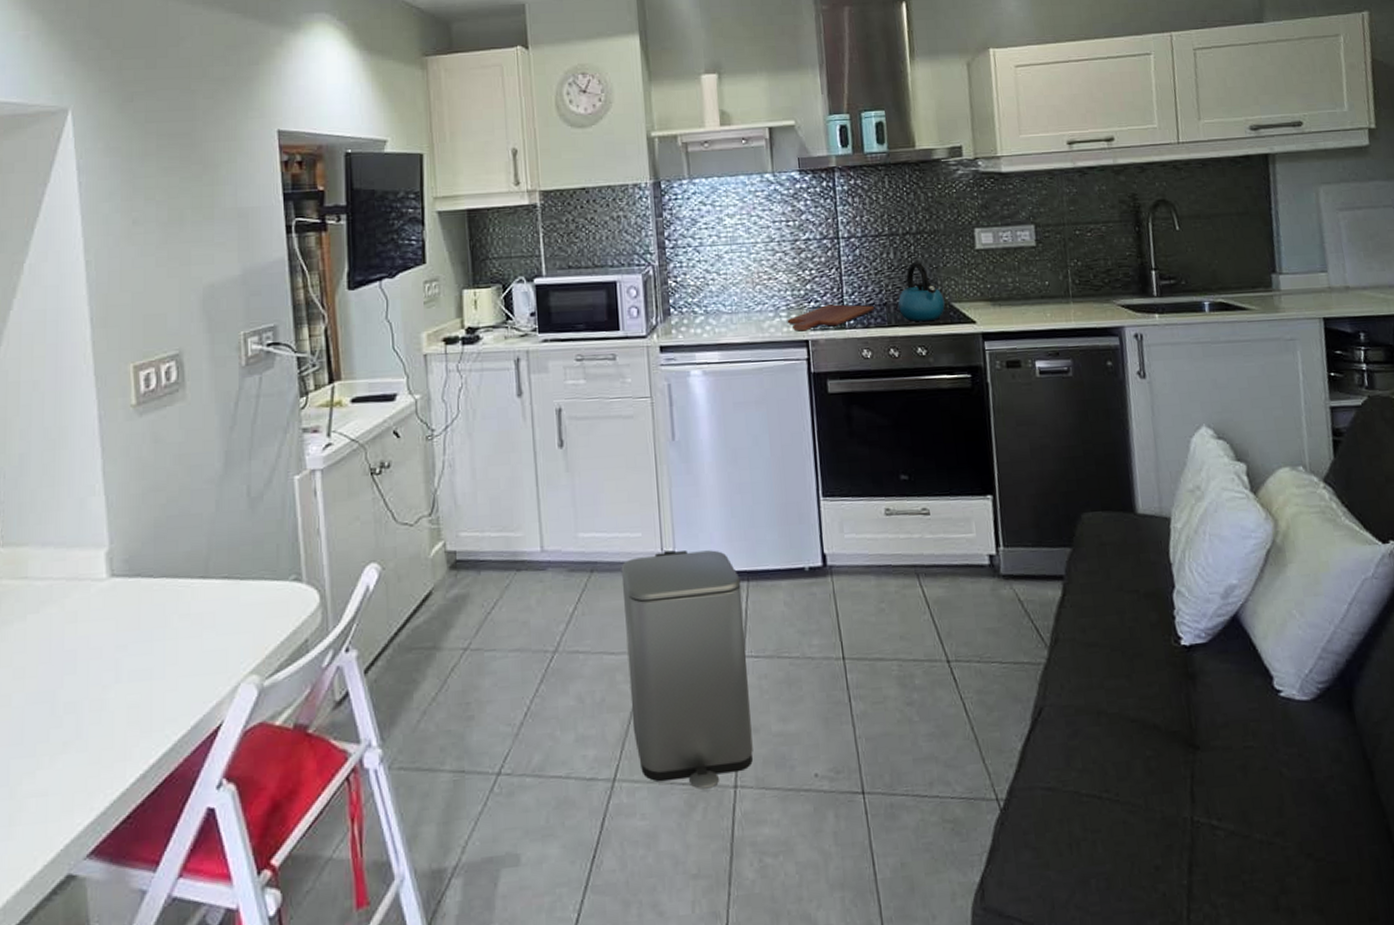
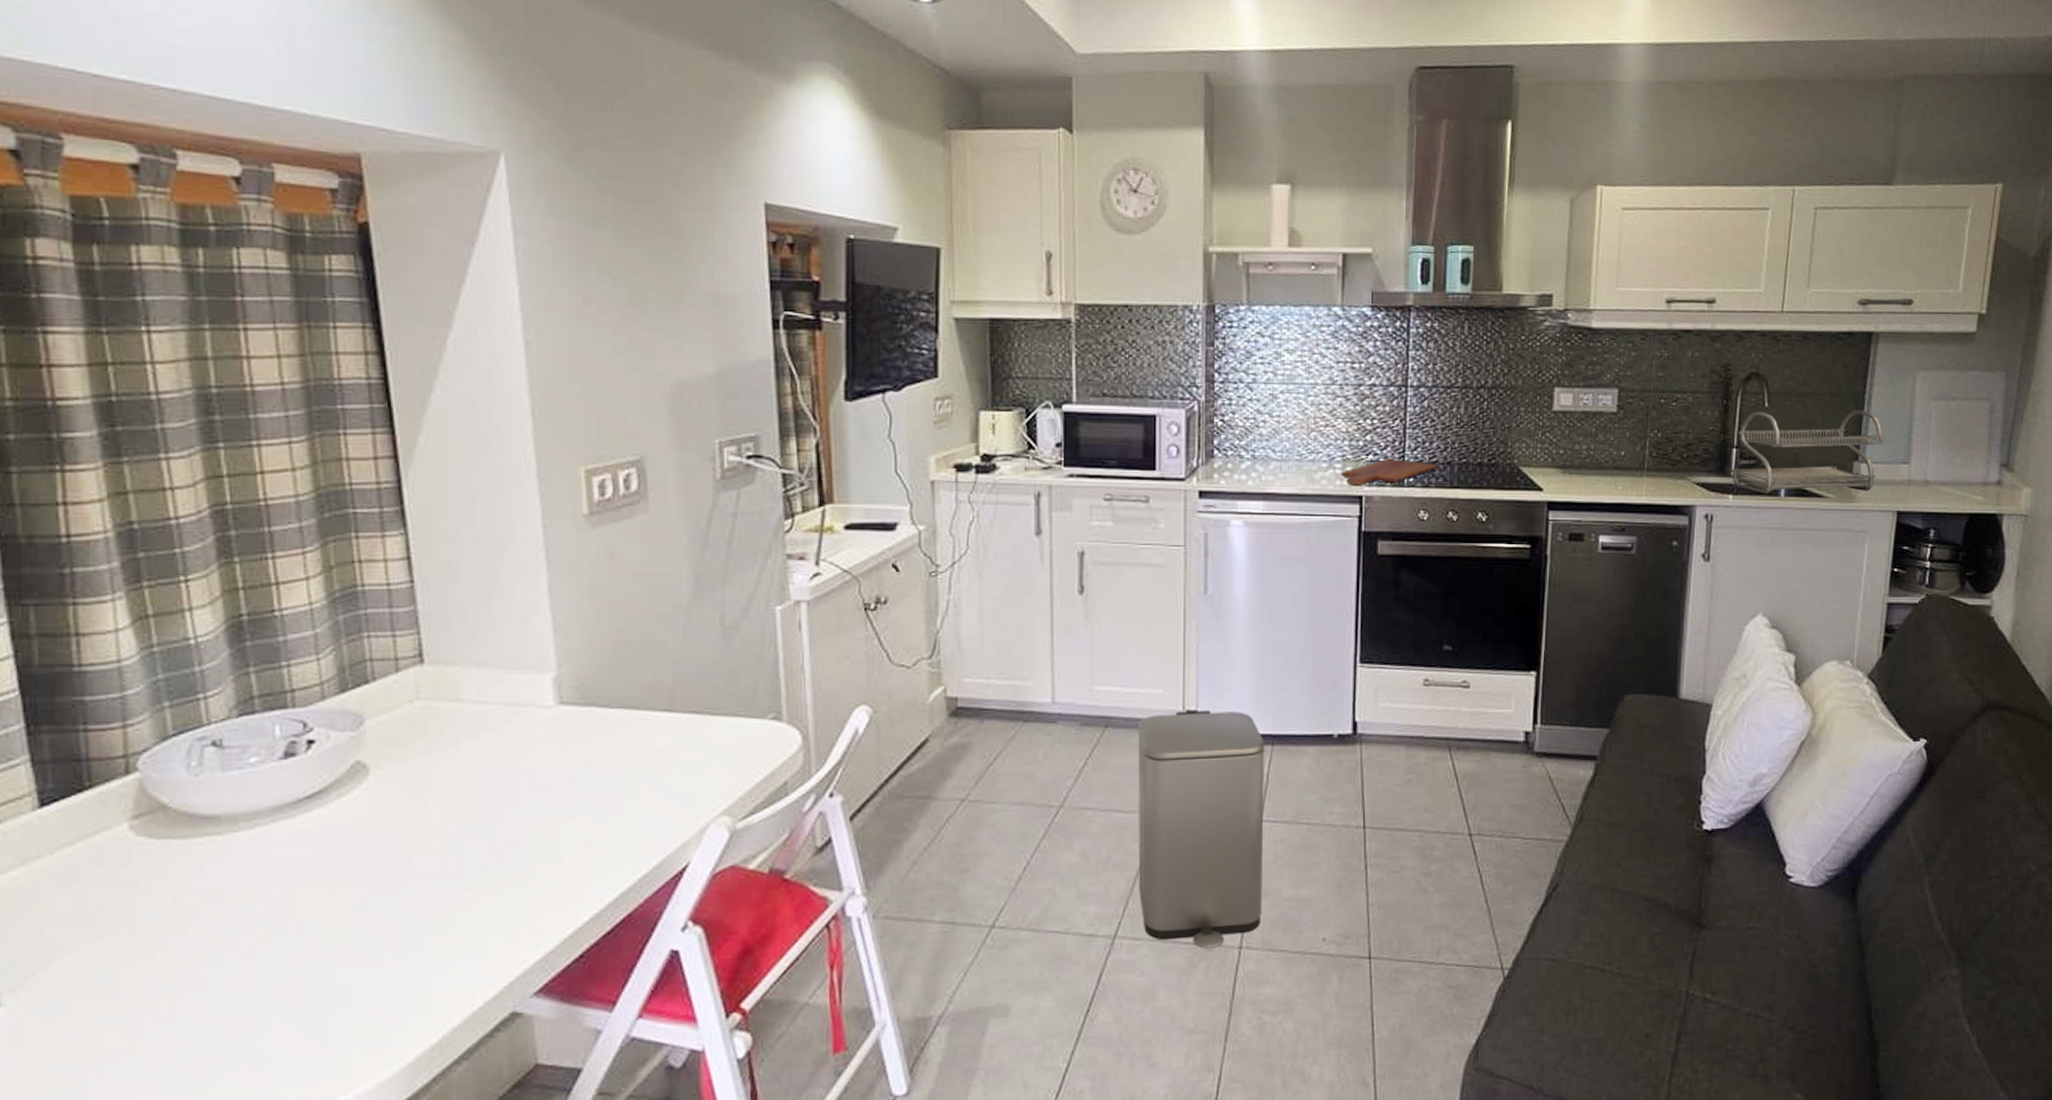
kettle: present [897,263,945,322] -> none [1462,420,1512,486]
dish rack: none [1152,225,1298,312] -> present [1730,409,1885,495]

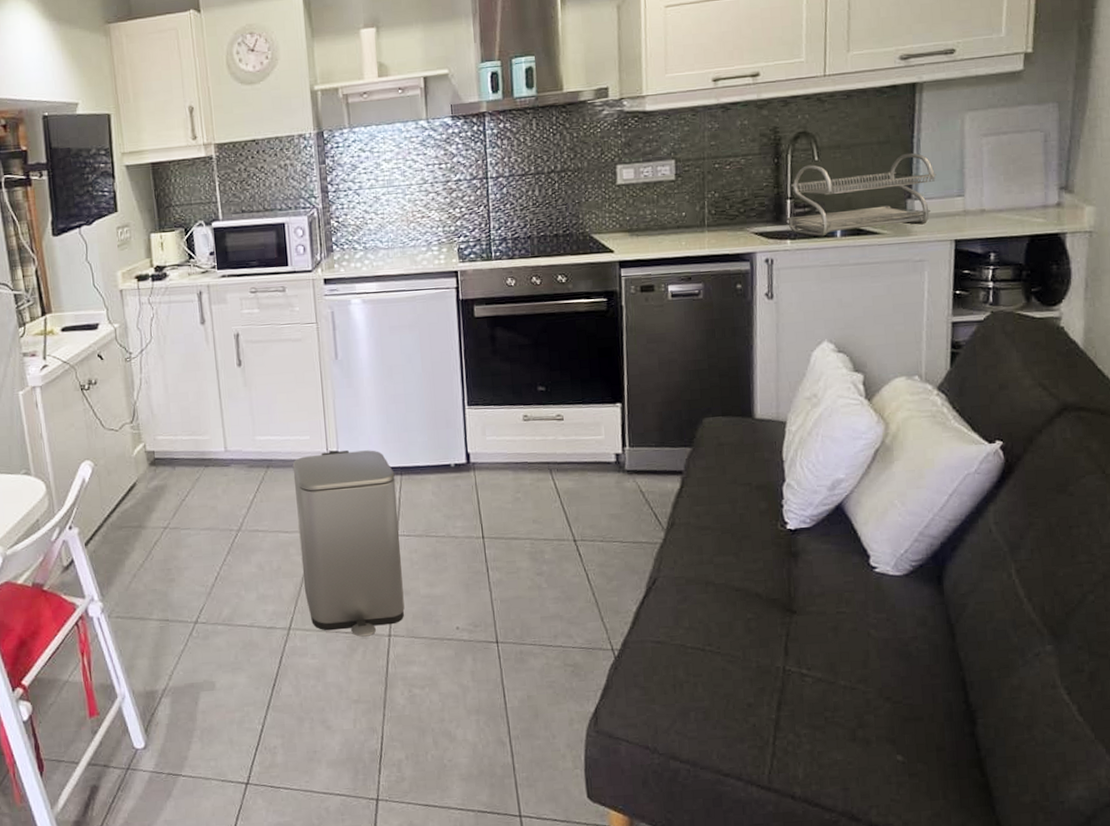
cutting board: present [1341,459,1438,486] -> none [438,238,520,264]

